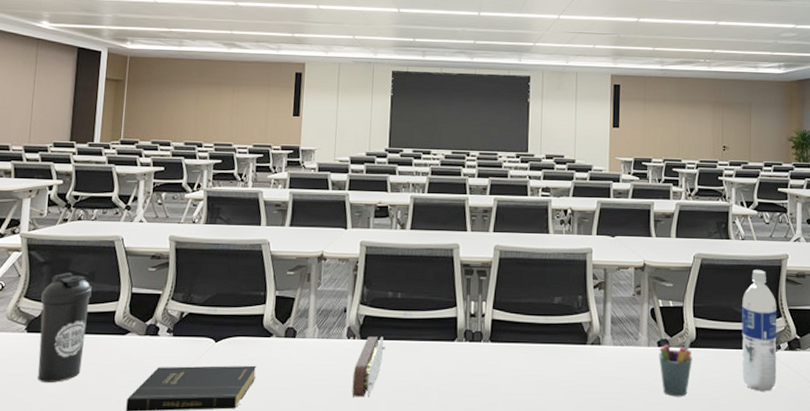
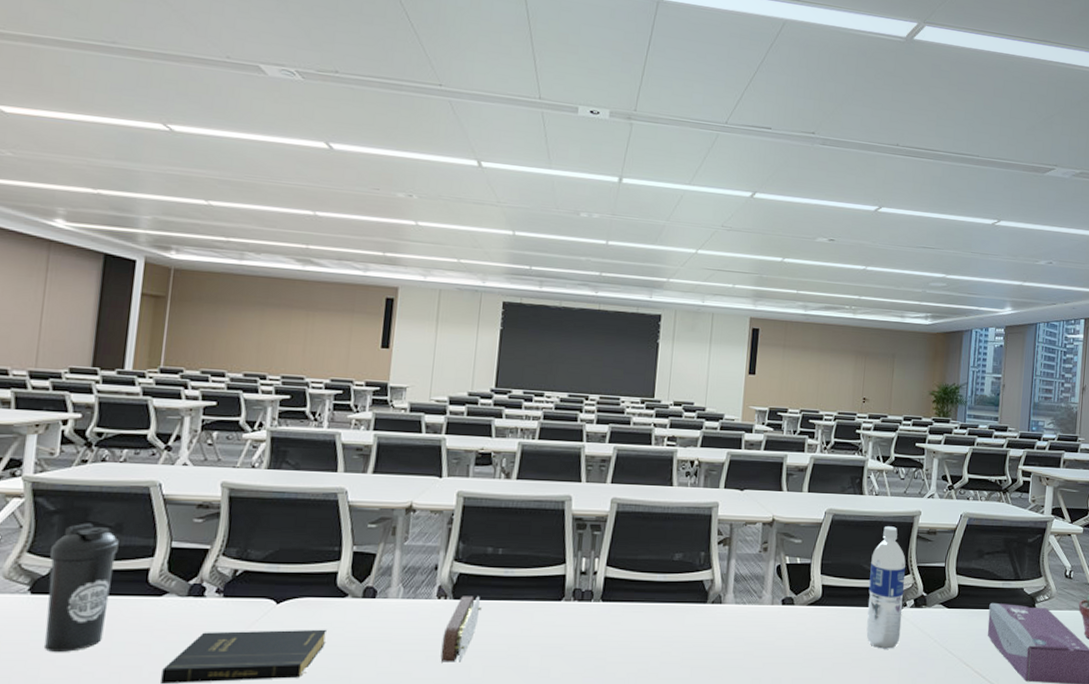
pen holder: present [659,334,692,397] -> none [782,592,818,656]

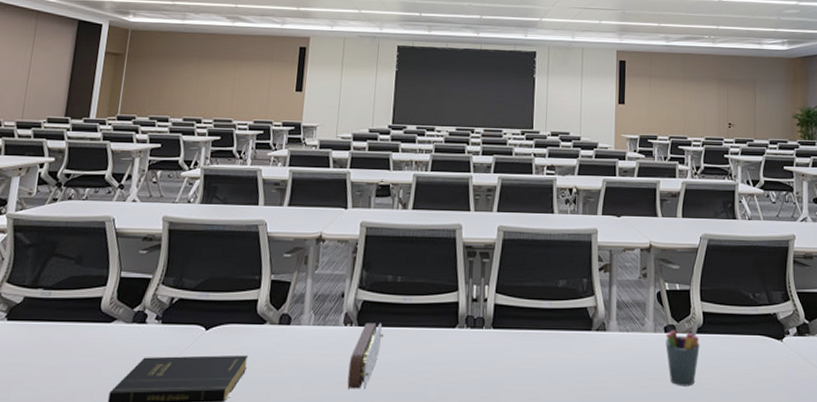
water bottle: present [44,523,119,652] -> none [15,255,79,375]
pen holder: none [782,592,818,656] -> present [665,319,700,387]
water bottle: present [866,526,906,649] -> none [750,251,786,380]

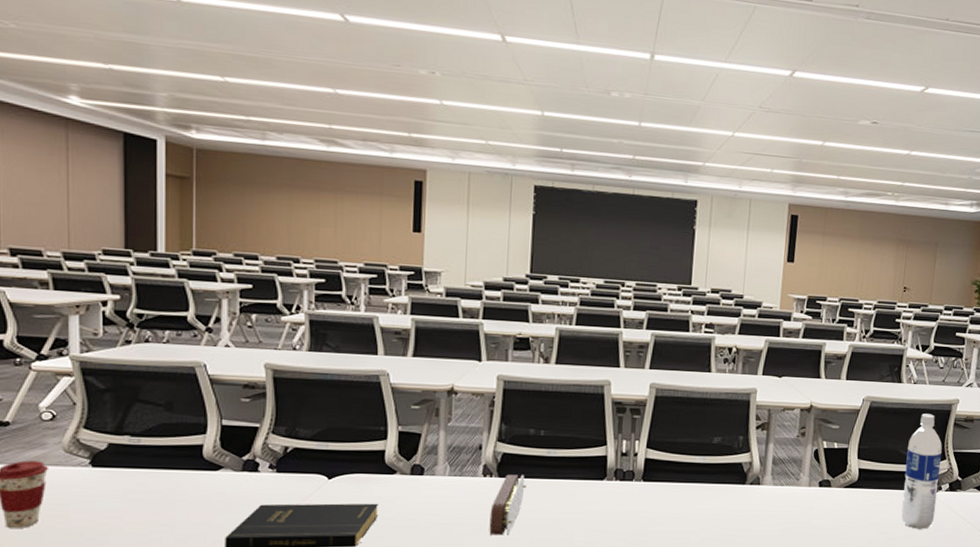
pen holder: present [665,319,700,387] -> none [819,475,854,534]
water bottle: none [750,251,786,380] -> present [901,414,942,529]

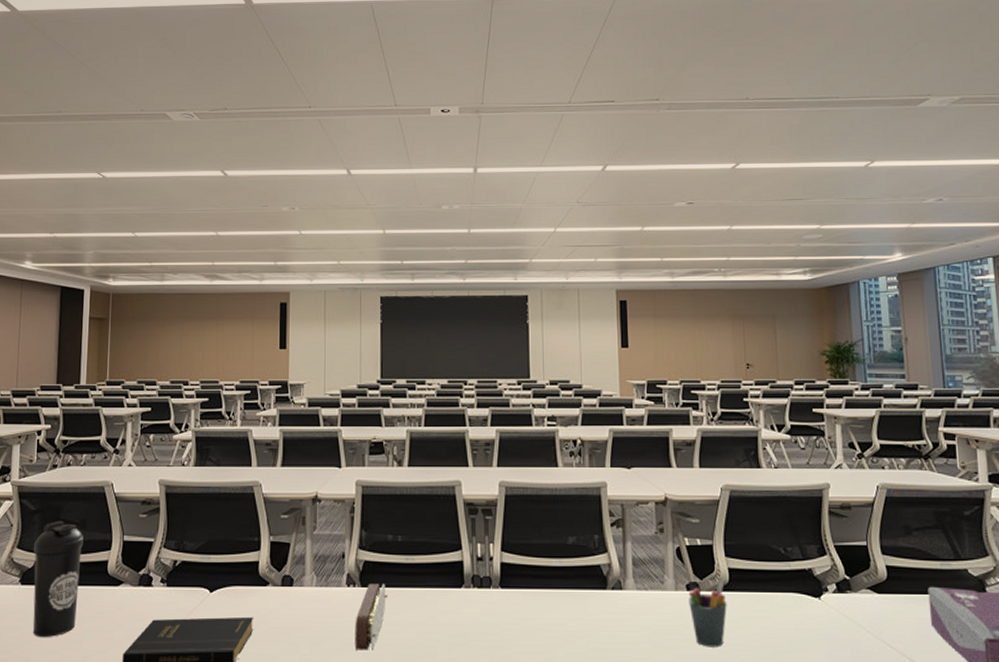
water bottle: none [106,401,171,521] -> present [33,520,84,637]
pen holder: none [819,475,854,534] -> present [688,576,727,648]
water bottle: present [901,414,942,529] -> none [780,502,826,640]

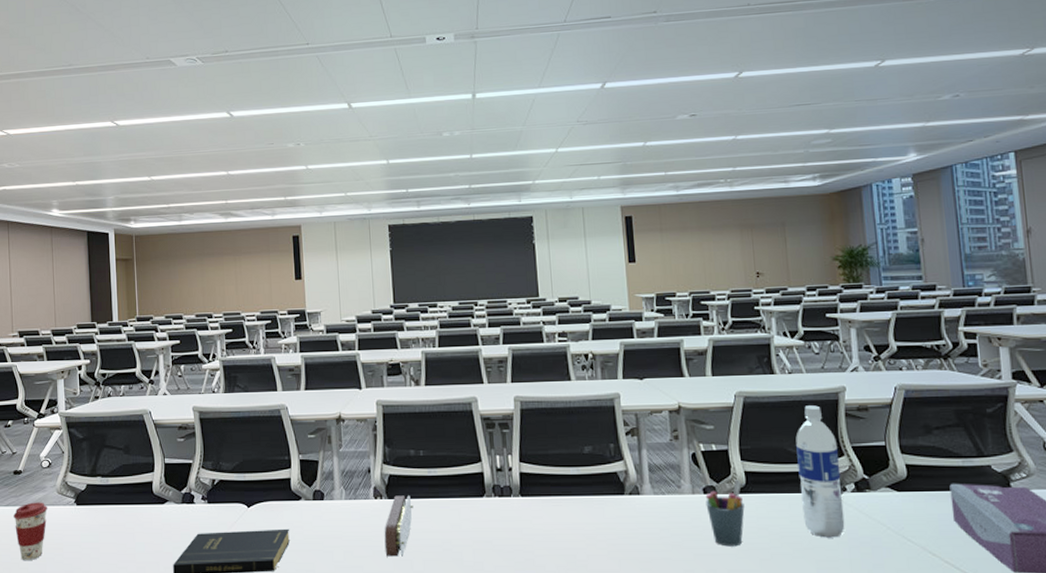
water bottle: present [33,520,84,637] -> none [85,446,129,551]
water bottle: none [780,502,826,640] -> present [795,405,845,538]

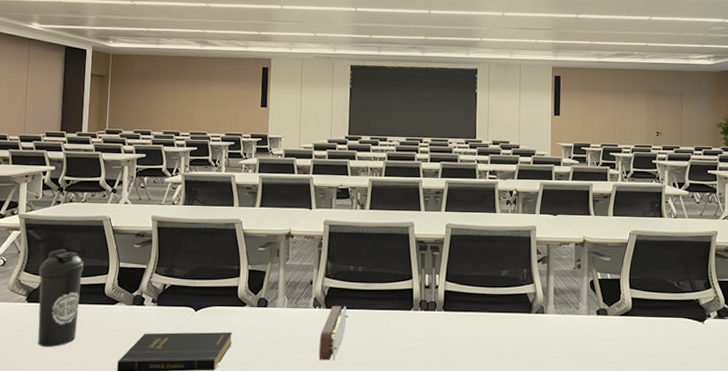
water bottle: none [85,446,129,551] -> present [38,249,84,347]
pen holder: present [705,479,745,547] -> none [598,304,629,361]
water bottle: present [795,405,845,538] -> none [674,245,707,356]

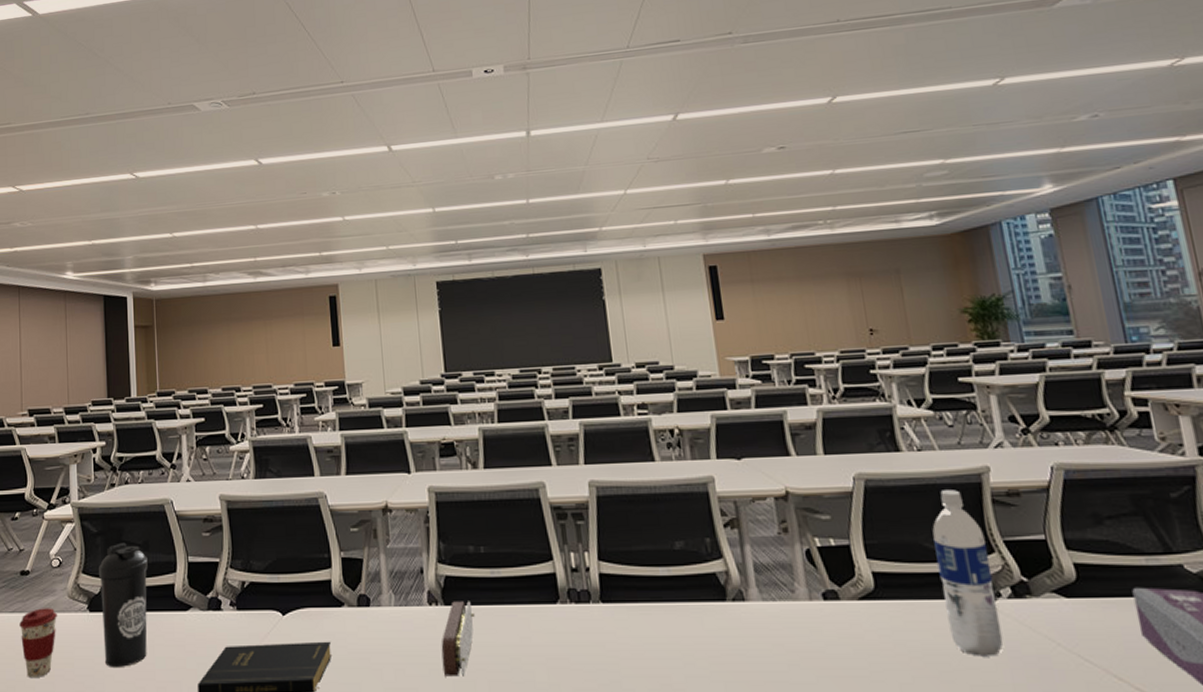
water bottle: none [674,245,707,356] -> present [932,490,1004,656]

